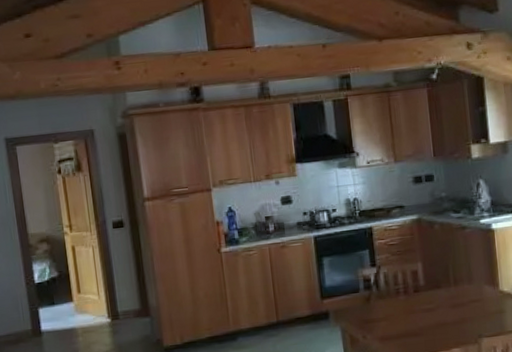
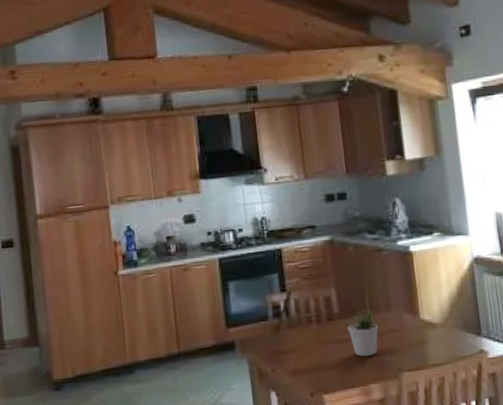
potted plant: none [432,281,461,324] -> present [348,308,379,357]

